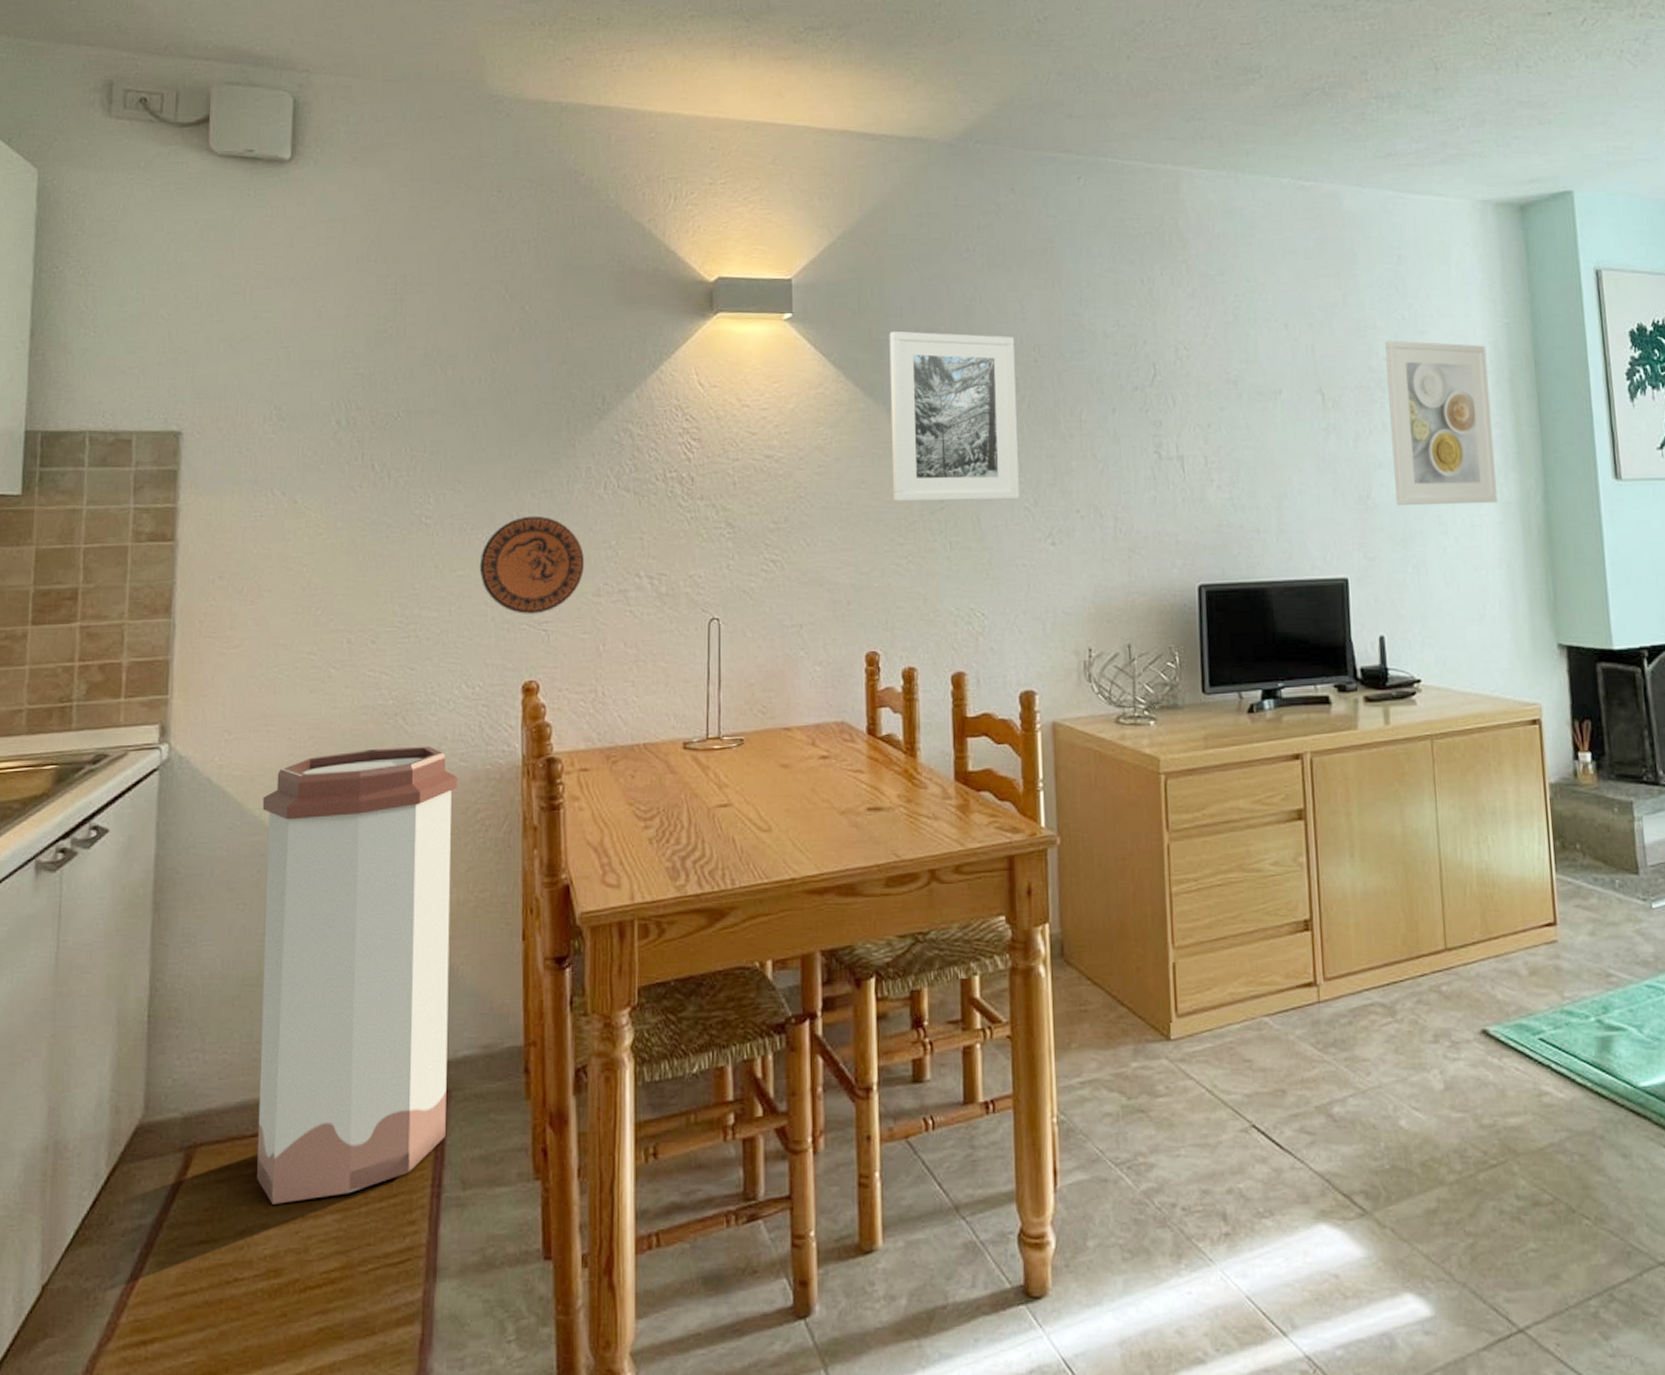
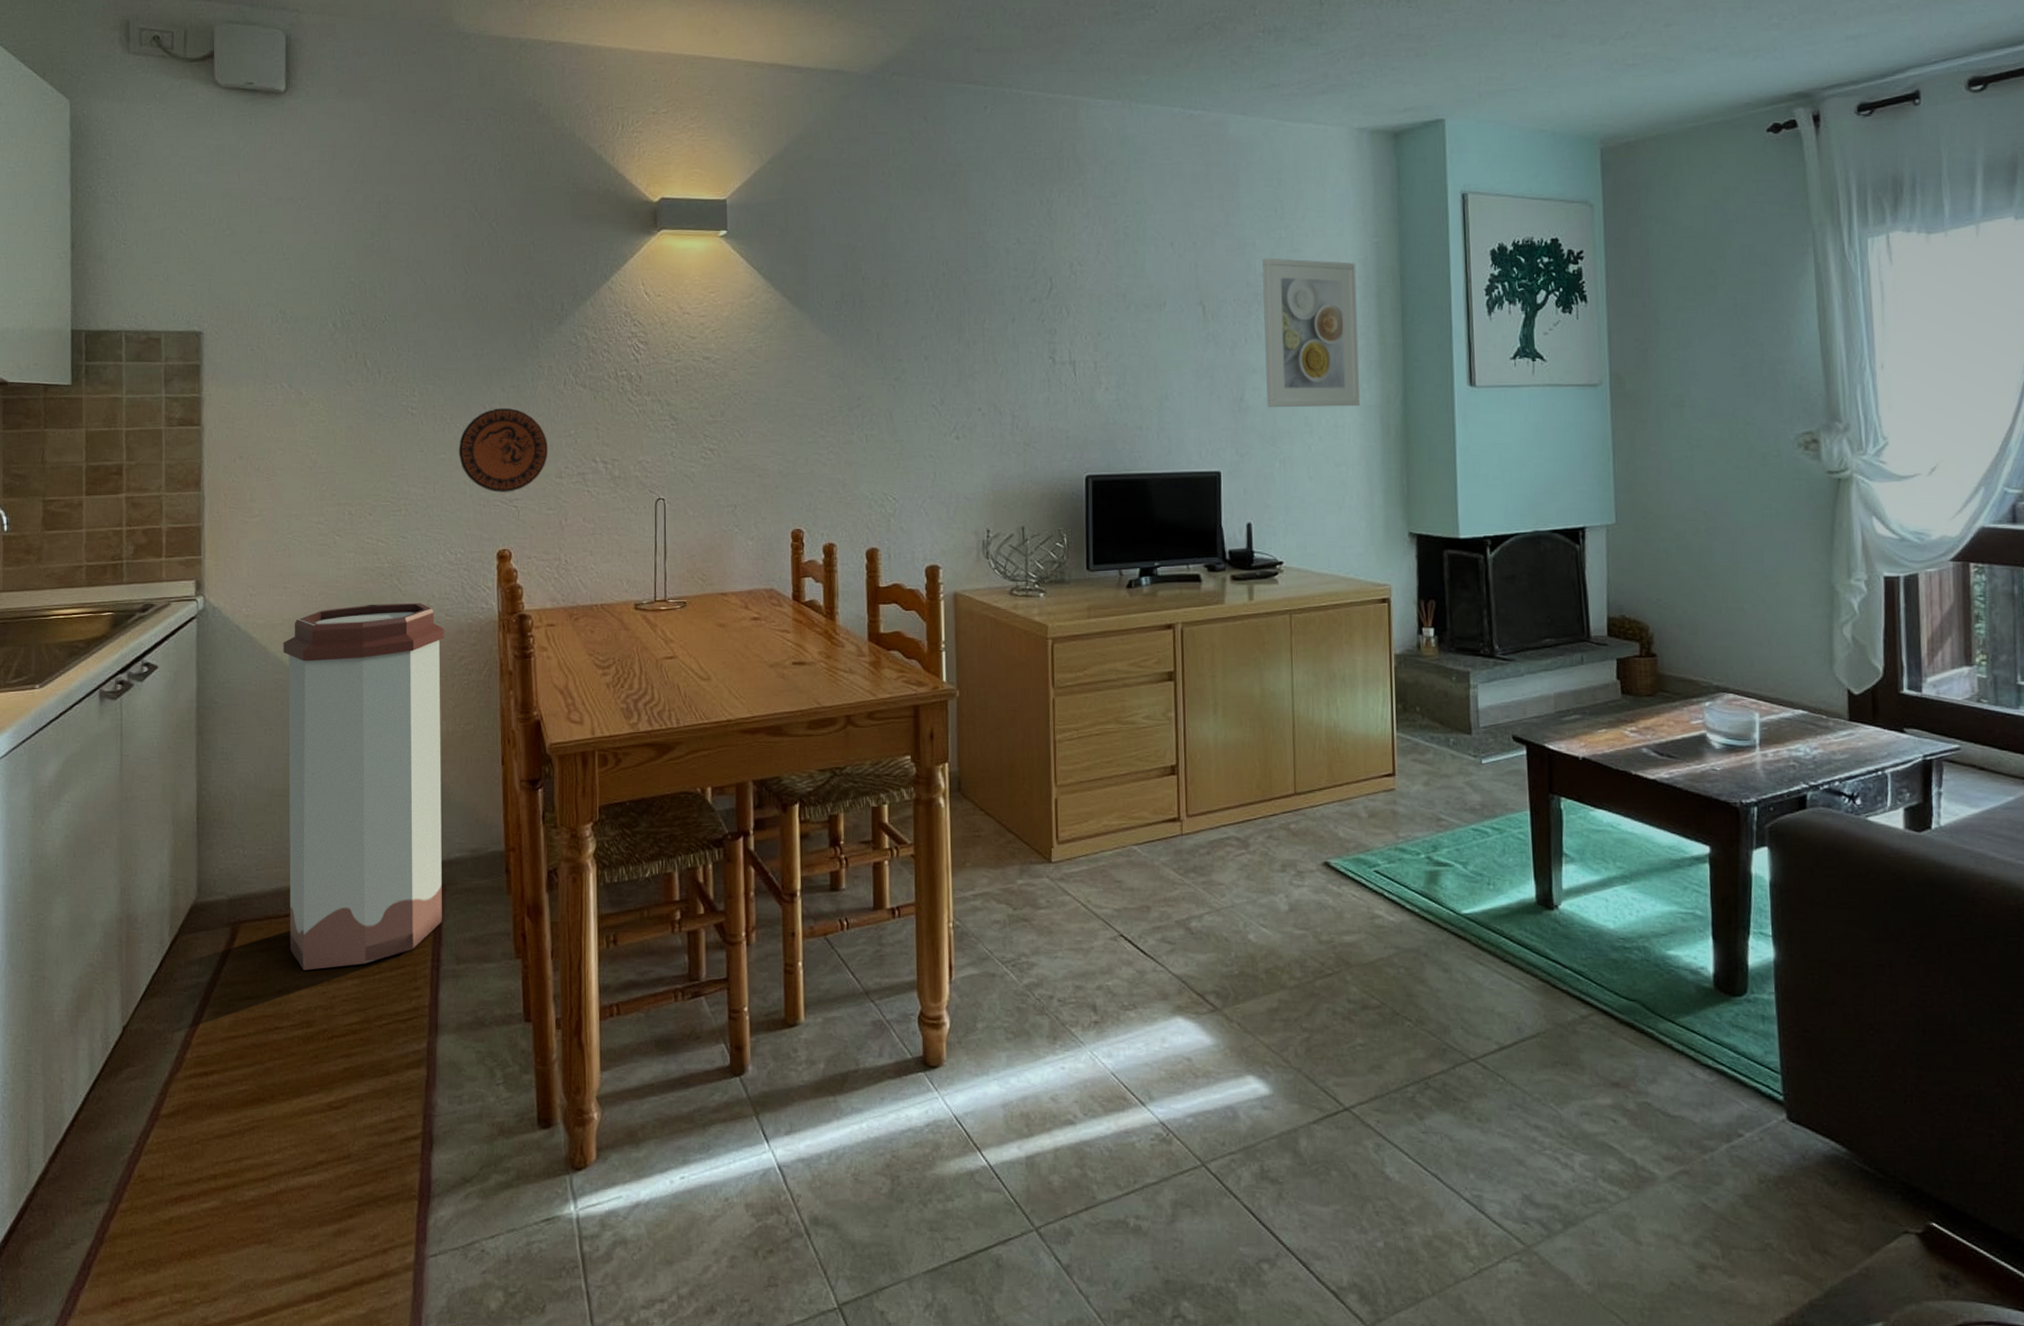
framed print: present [889,331,1019,502] -> none [813,247,927,400]

